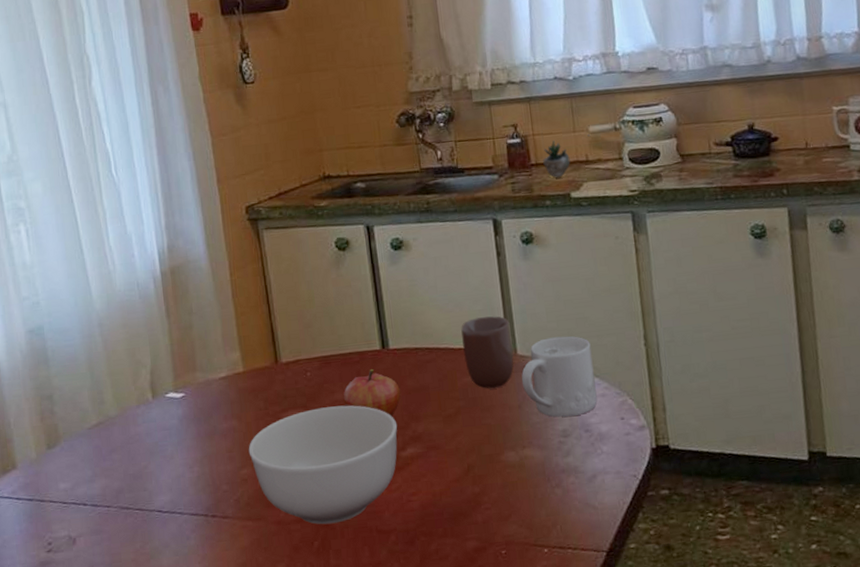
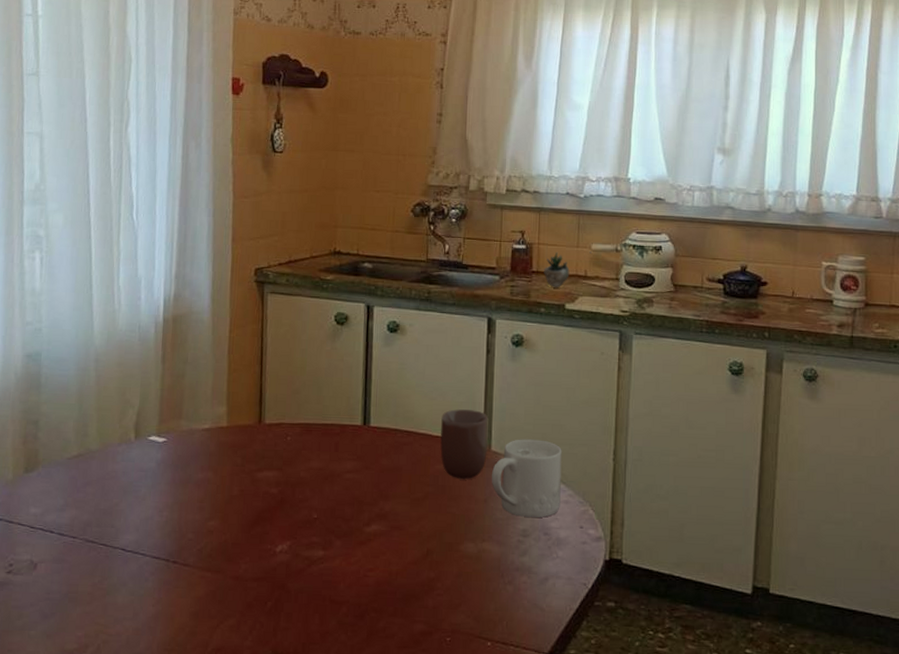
bowl: present [248,405,398,525] -> none [219,472,366,587]
fruit: present [343,369,401,417] -> none [318,443,374,492]

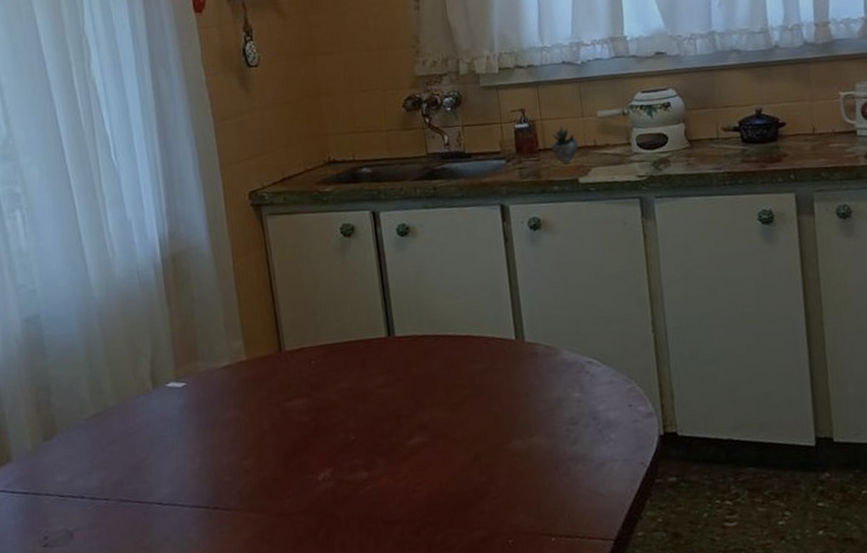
cup: present [440,409,489,479] -> none [468,302,522,376]
mug: present [491,439,562,518] -> none [528,322,605,405]

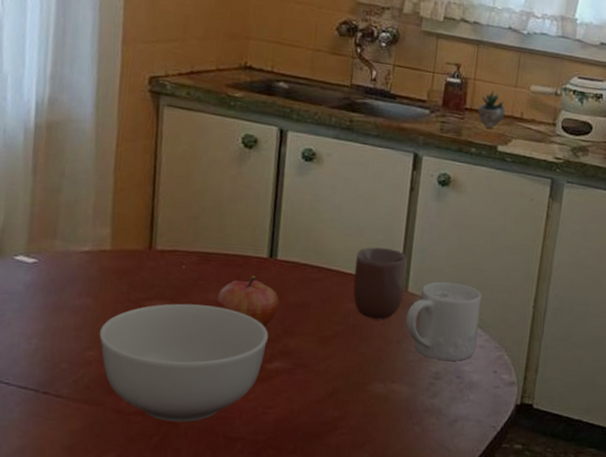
bowl: none [251,394,404,516] -> present [99,303,269,423]
fruit: none [348,357,407,406] -> present [216,276,279,328]
cup: none [468,302,522,376] -> present [353,247,407,319]
mug: none [528,322,605,405] -> present [406,281,482,361]

